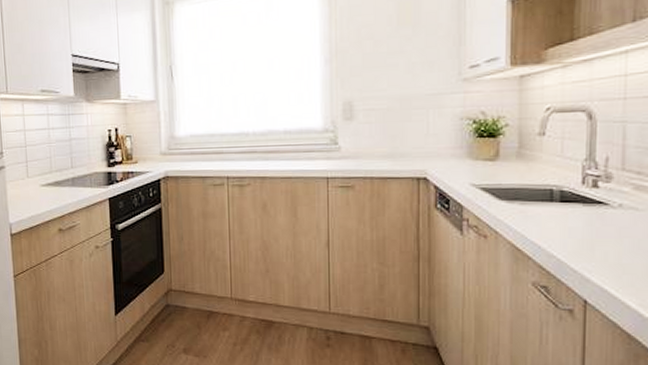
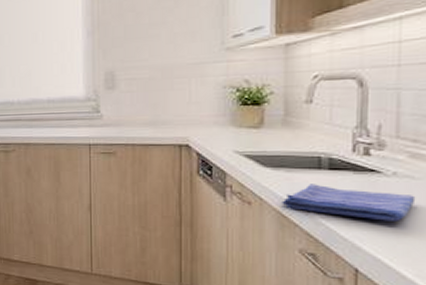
dish towel: none [516,216,640,252] -> present [282,184,416,221]

